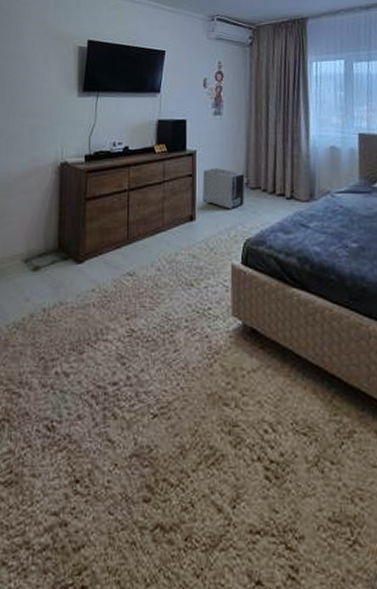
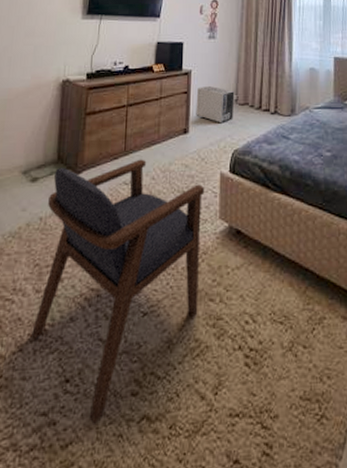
armchair: none [40,248,215,529] -> present [32,159,205,424]

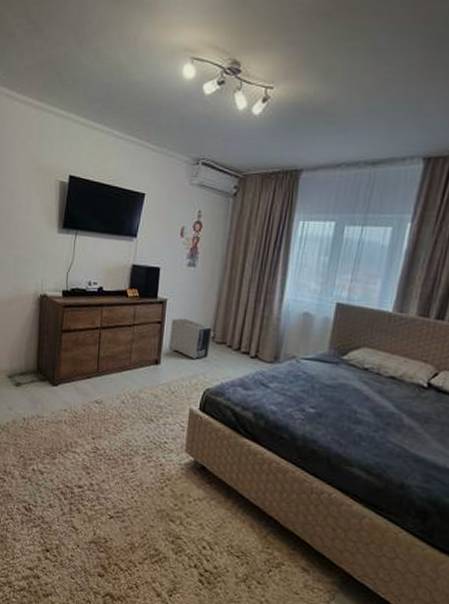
armchair: present [32,159,205,424] -> none [20,378,173,588]

